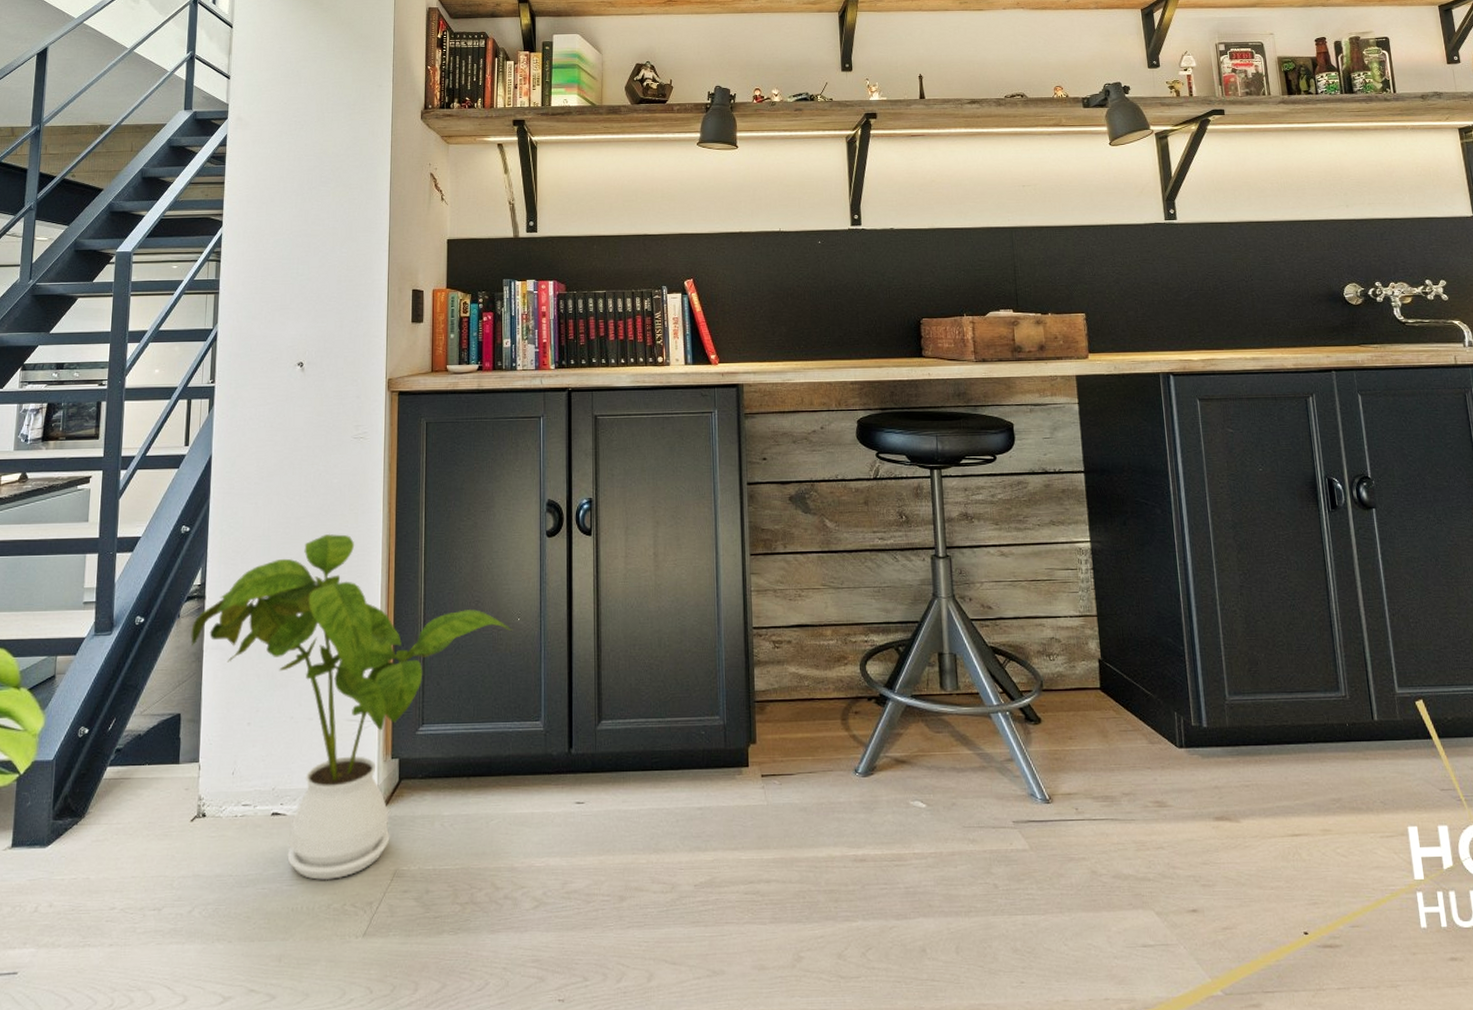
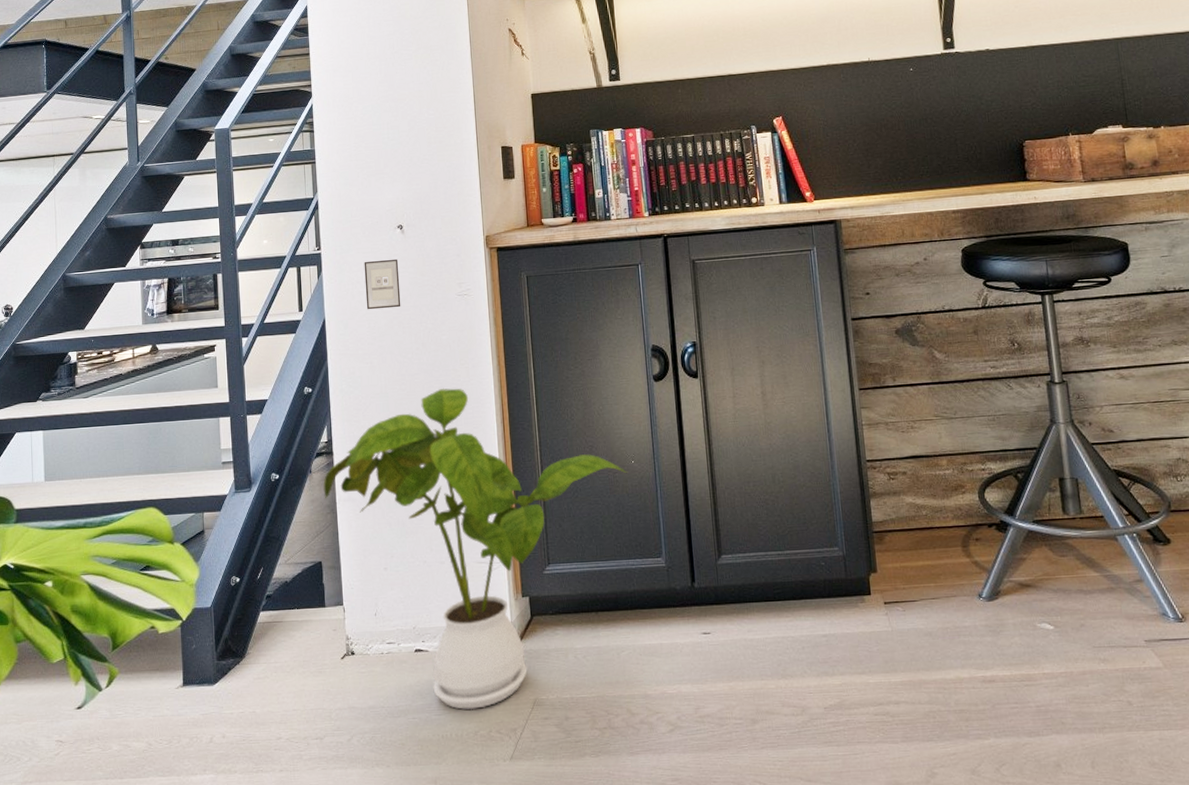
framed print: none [257,396,295,448] -> present [364,258,401,310]

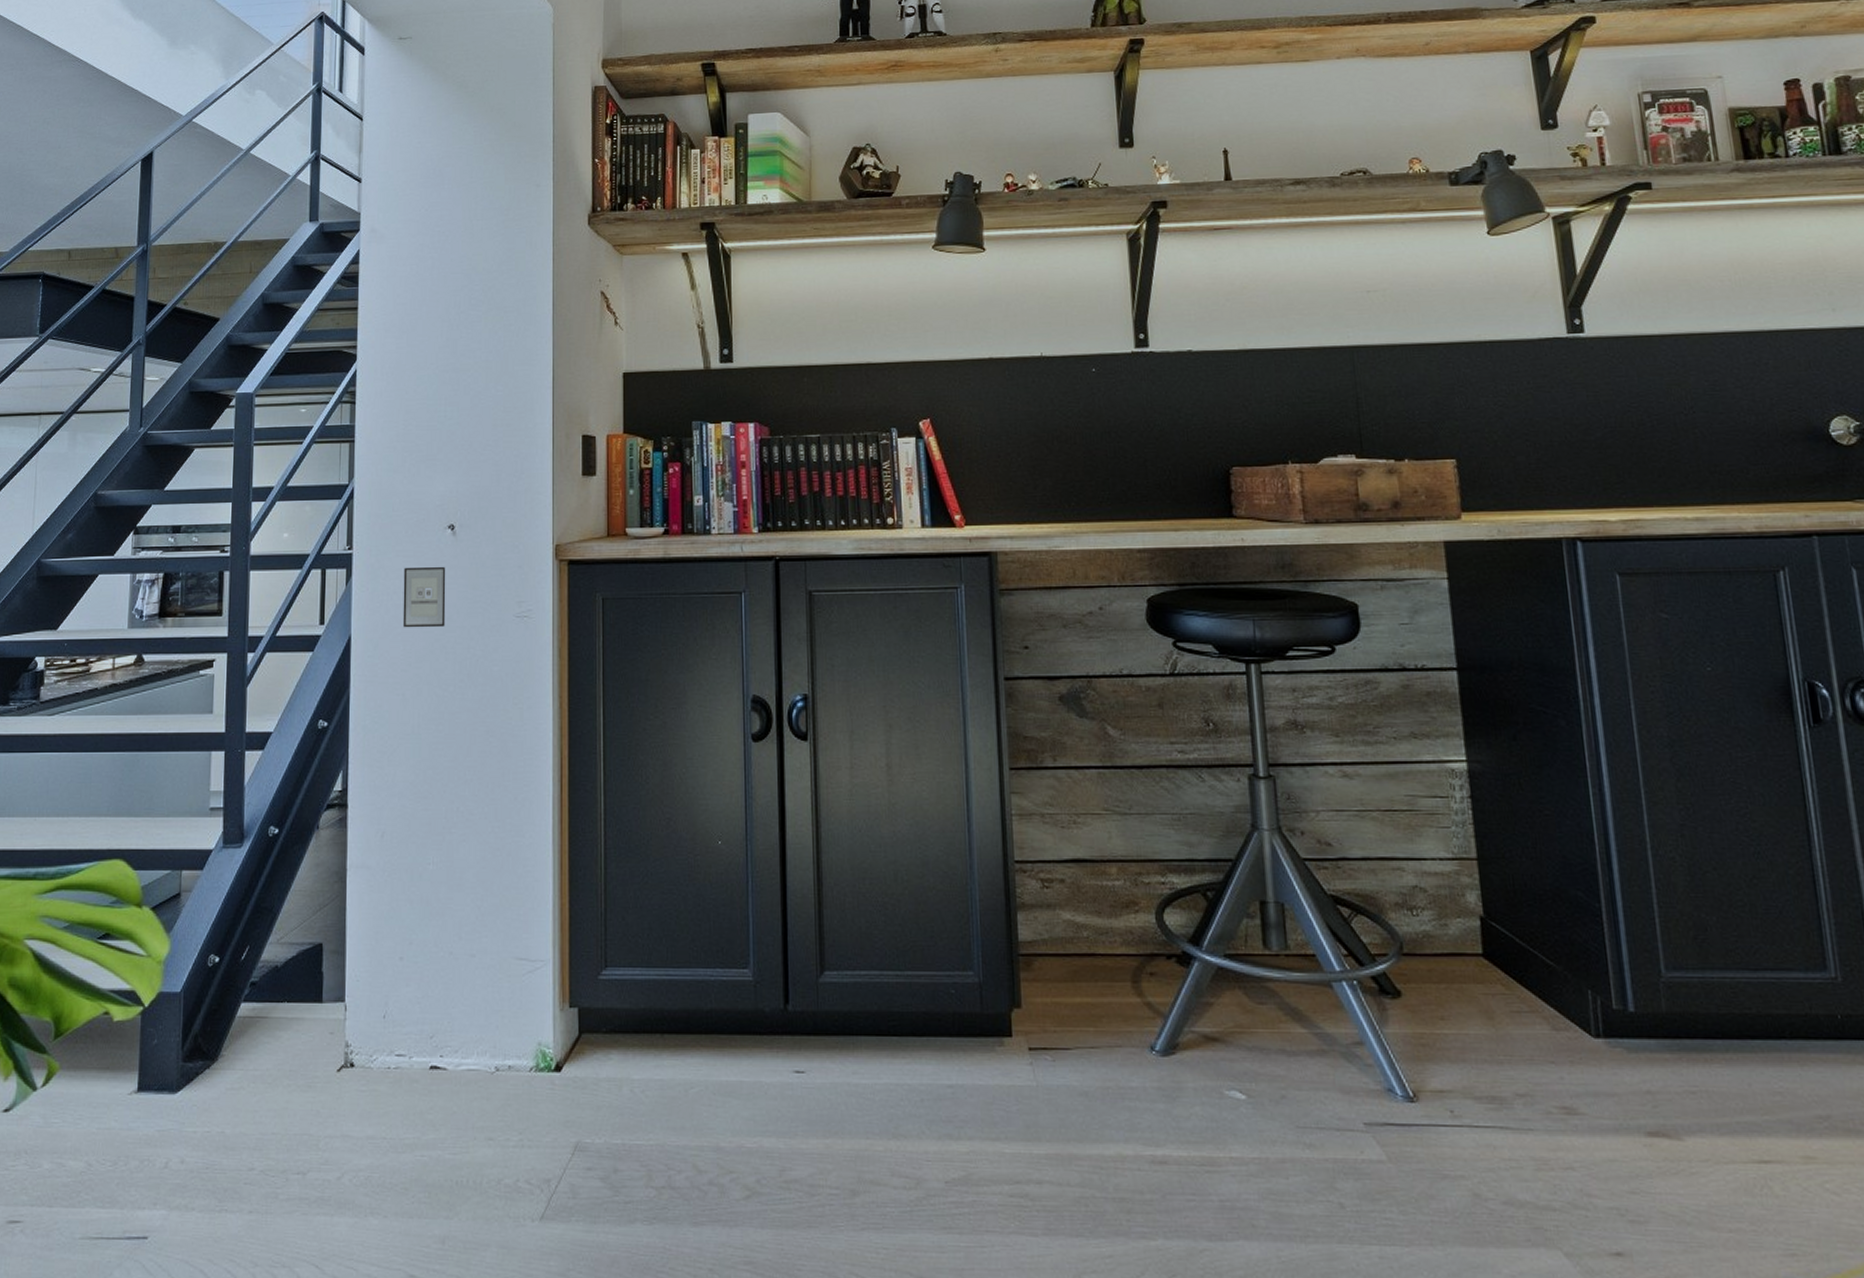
house plant: present [323,388,628,710] -> none [332,732,713,1151]

